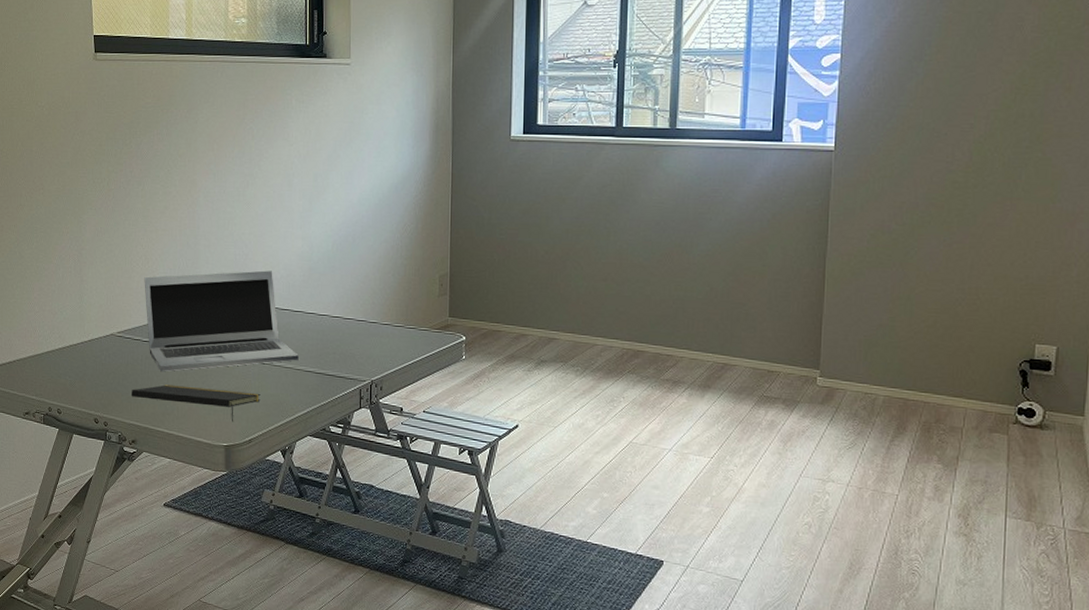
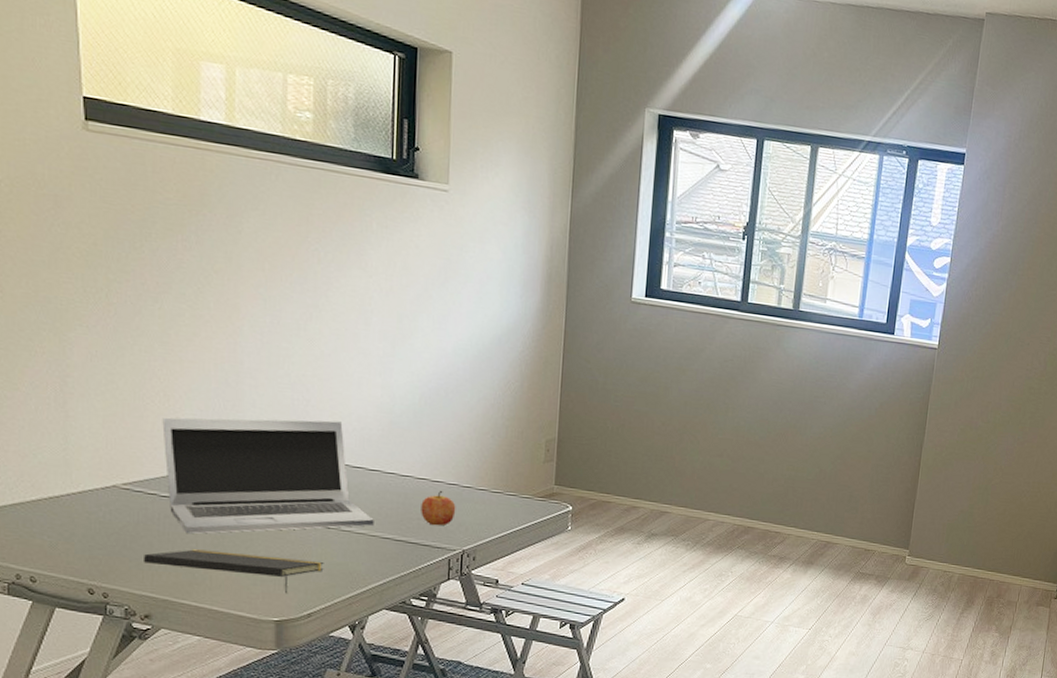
apple: none [336,327,365,359] -> present [421,491,456,526]

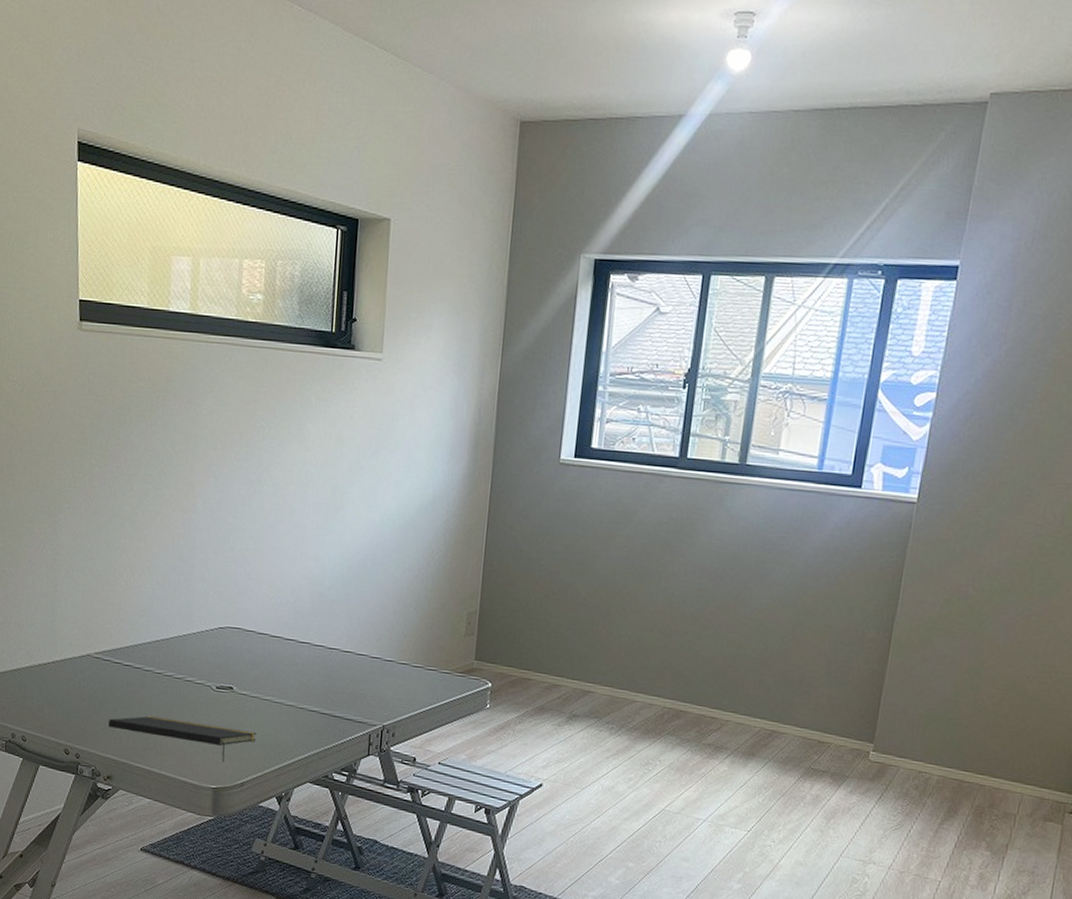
laptop: present [162,417,374,534] -> none [128,591,302,702]
apple: present [421,491,456,526] -> none [345,664,378,700]

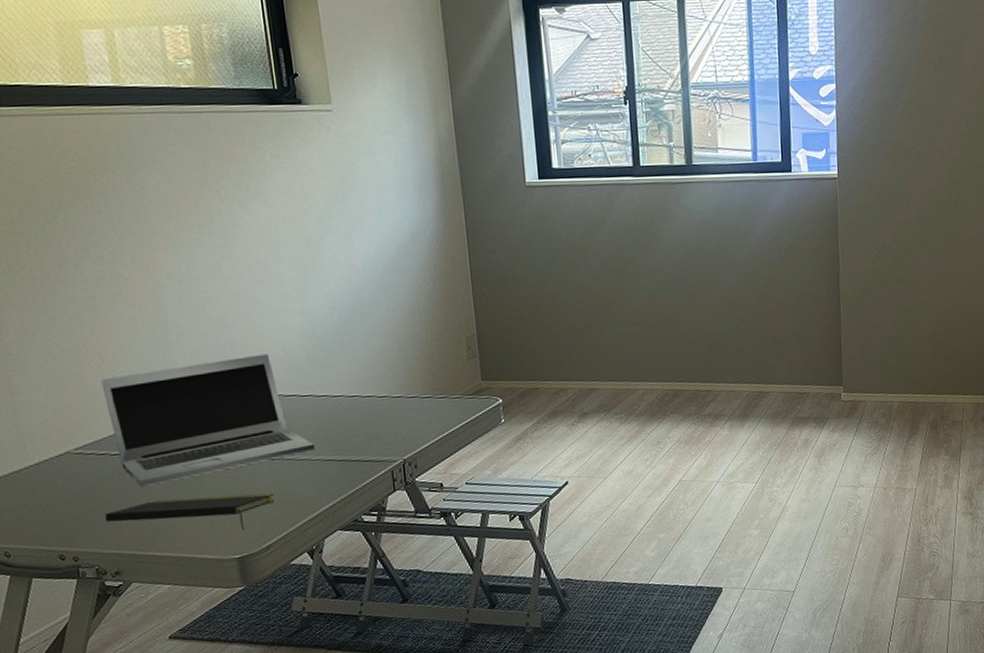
laptop: none [128,591,302,702] -> present [101,354,315,488]

